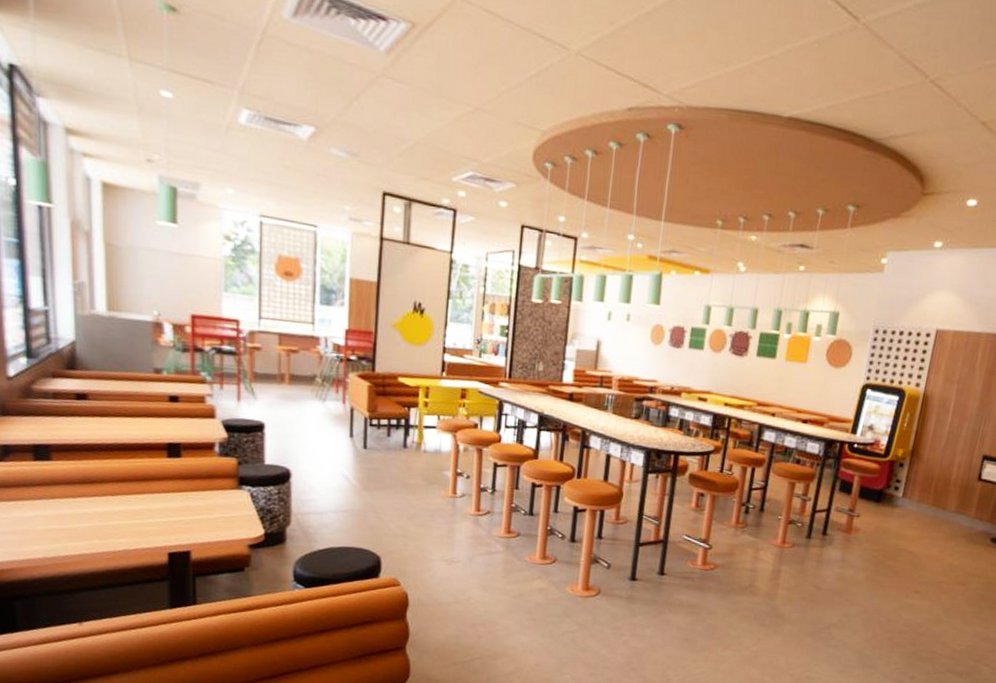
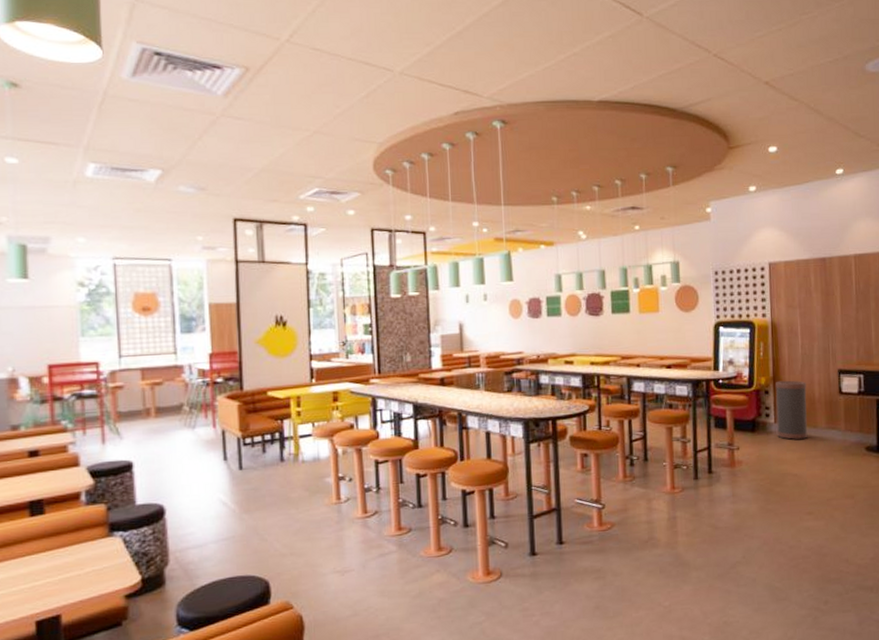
trash can: none [902,455,946,519] -> present [776,380,808,440]

